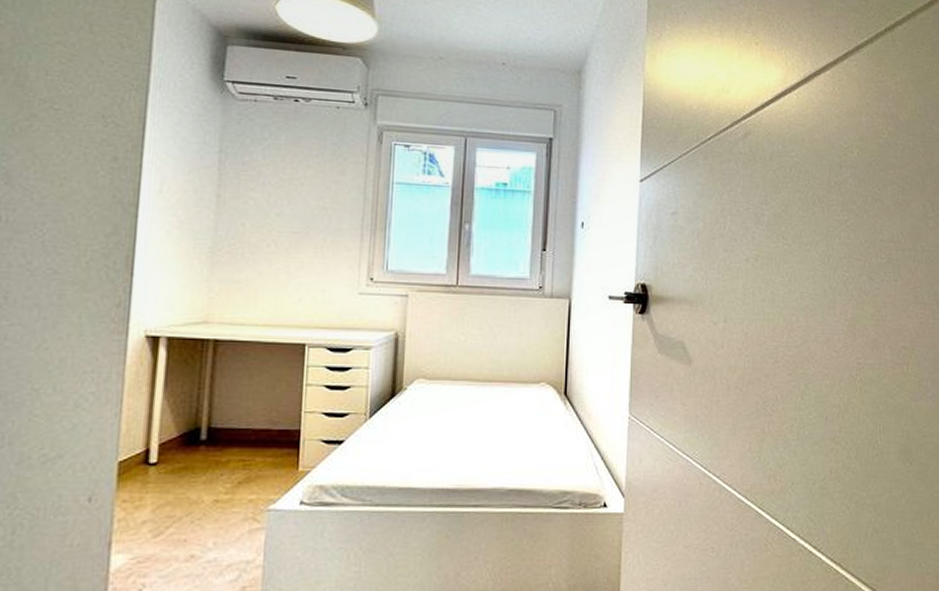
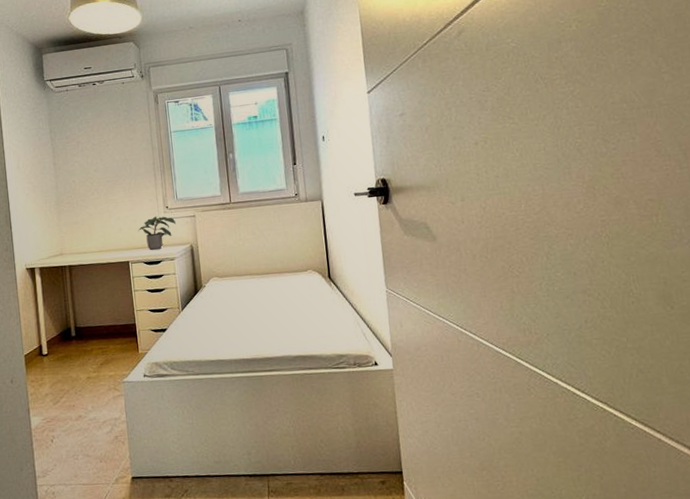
potted plant: none [325,288,380,333] -> present [137,216,176,250]

